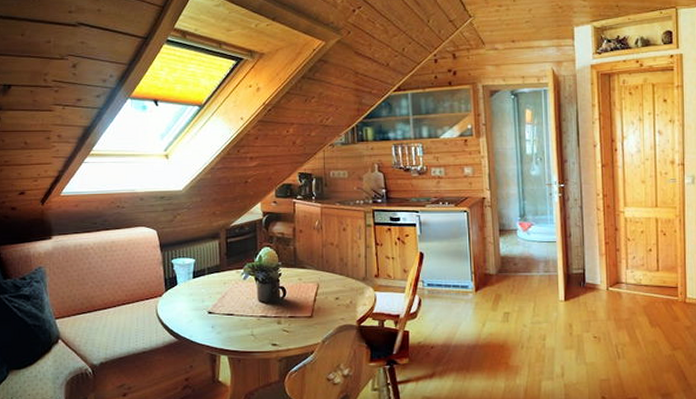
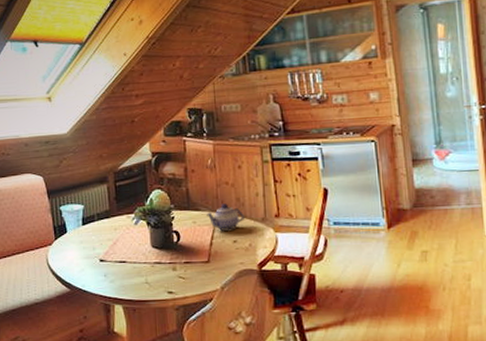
teapot: none [312,263,348,289] -> present [206,203,246,232]

